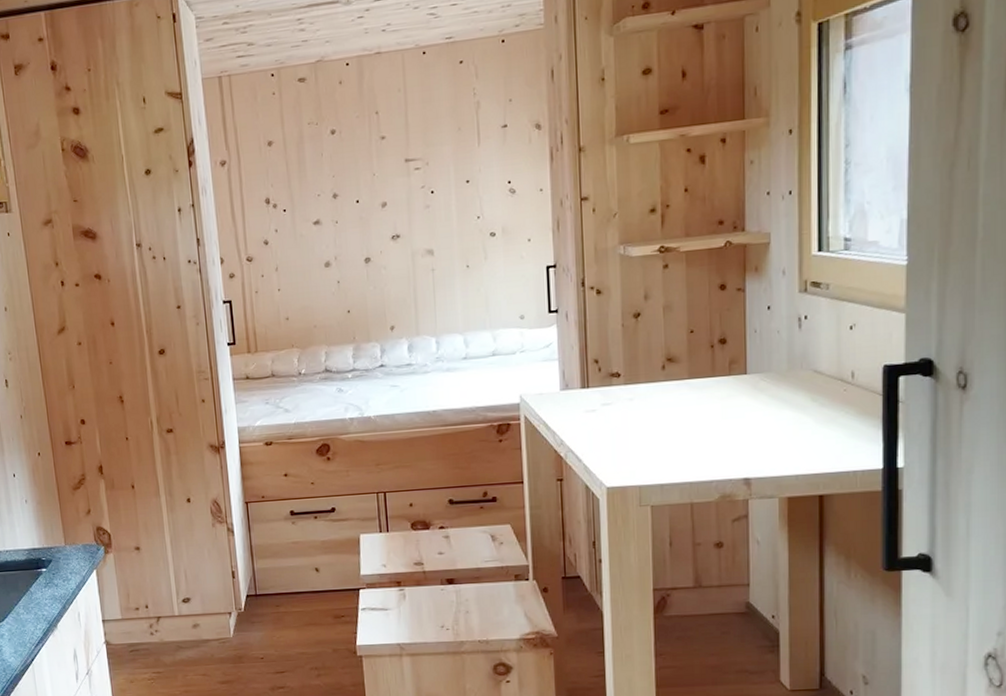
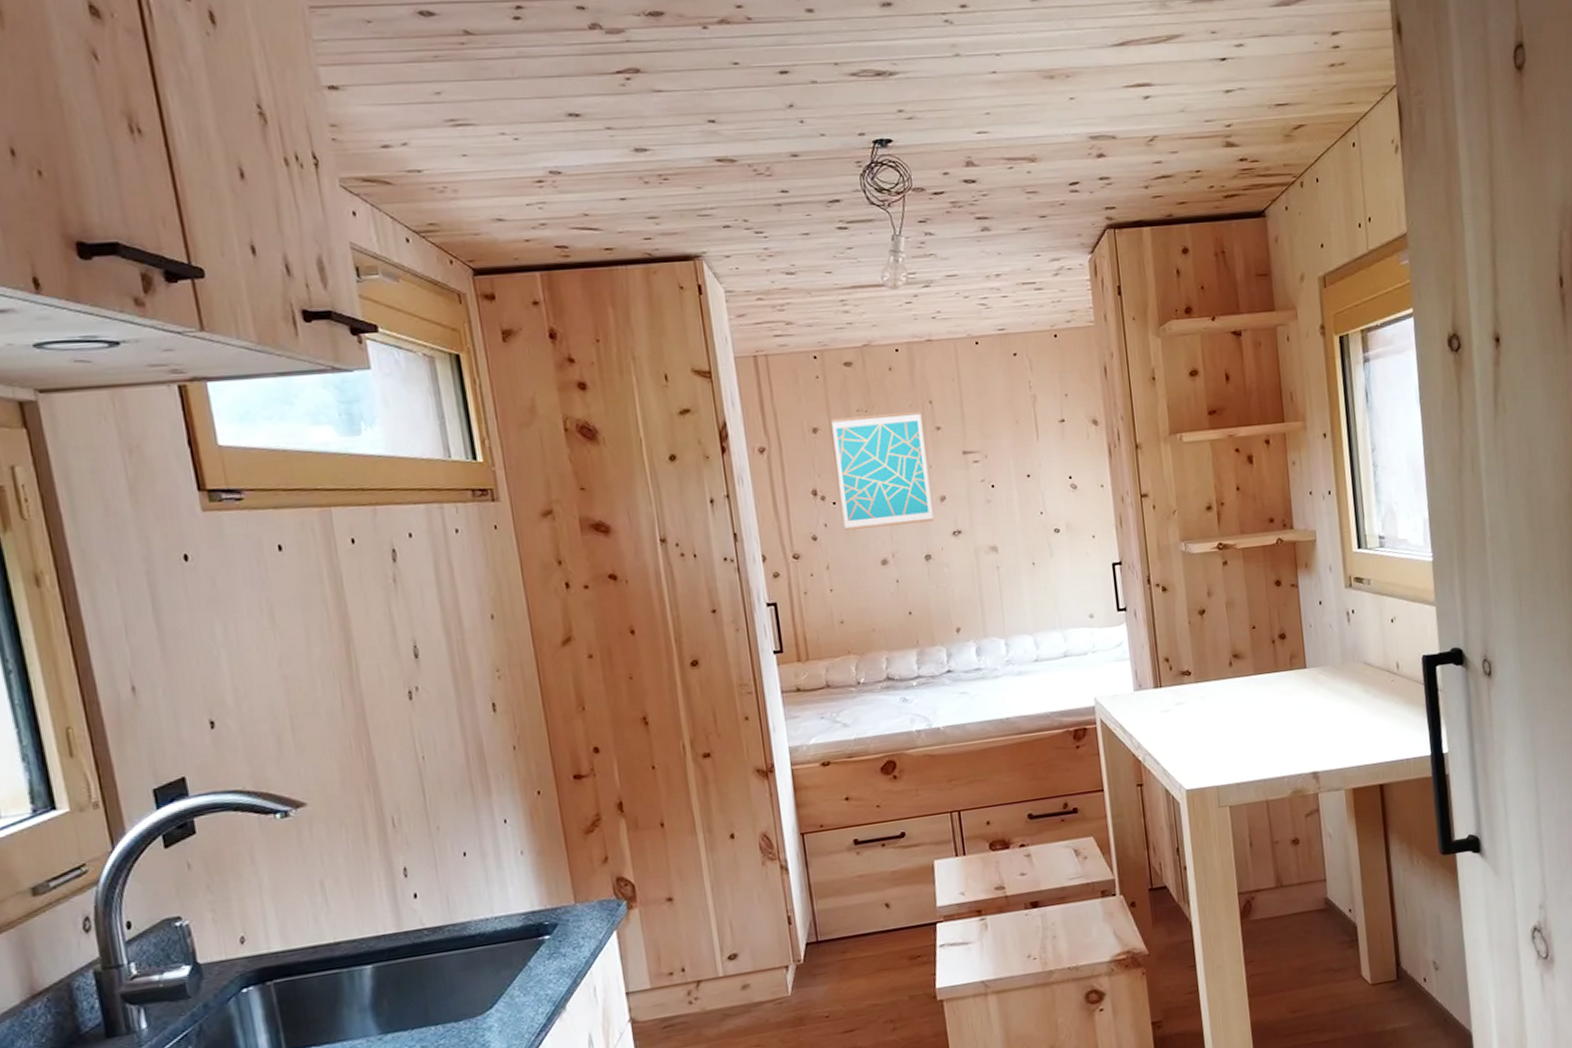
wall art: none [285,122,374,235] -> present [831,411,934,530]

